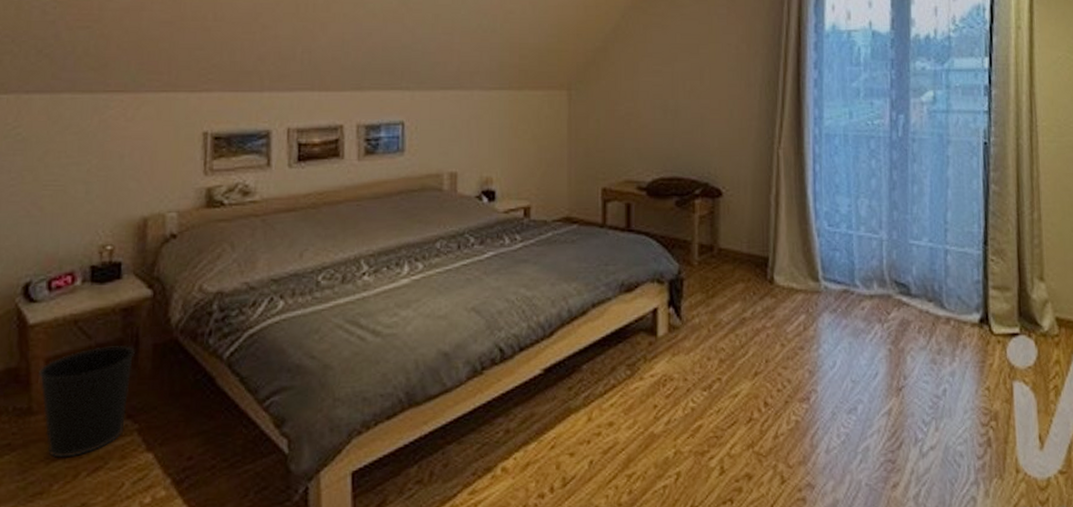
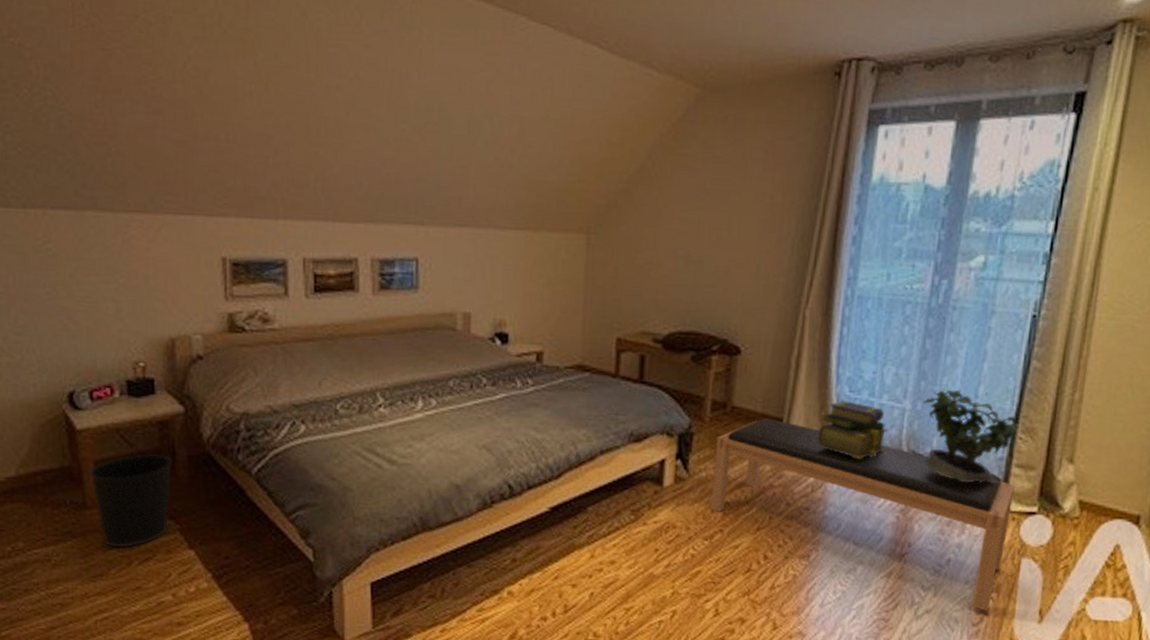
bench: none [706,258,995,442] -> present [711,418,1015,611]
stack of books: none [803,234,869,292] -> present [818,399,888,459]
potted plant: none [898,217,987,308] -> present [923,389,1017,483]

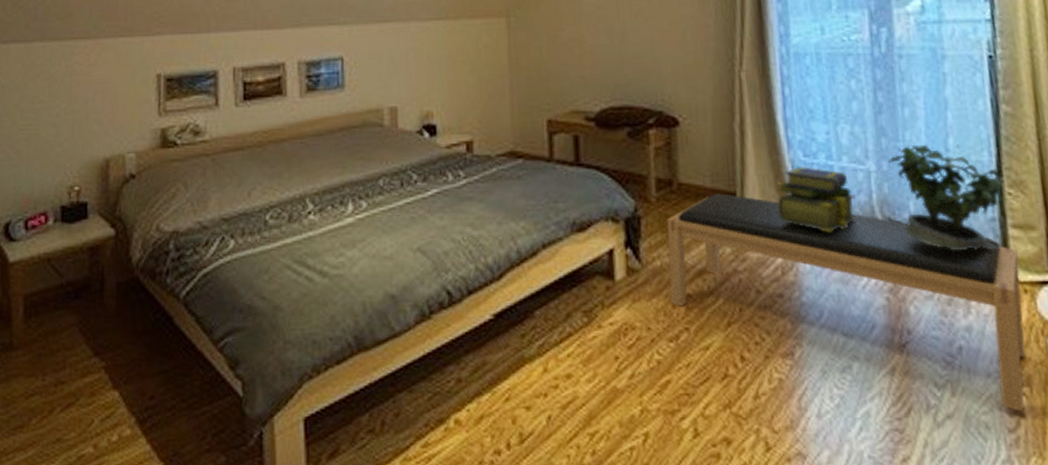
wastebasket: present [88,454,172,548] -> none [17,284,101,393]

